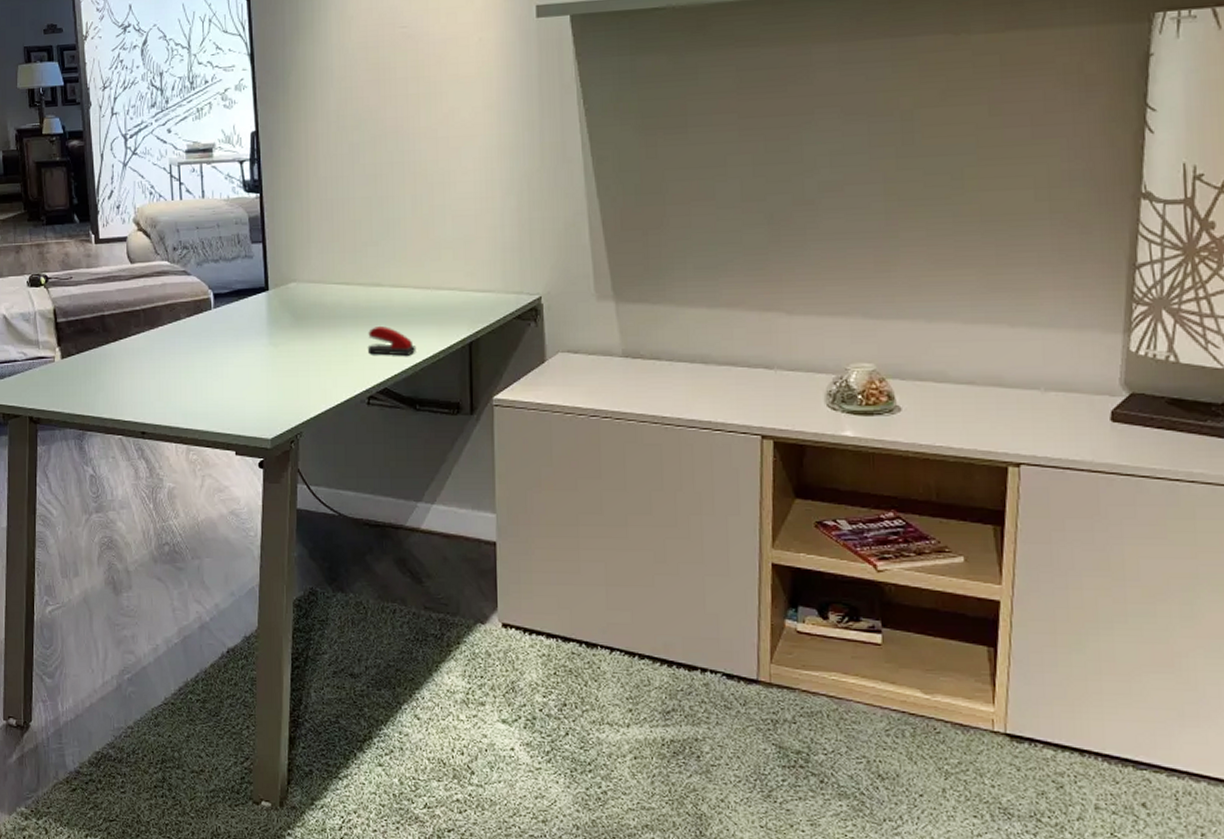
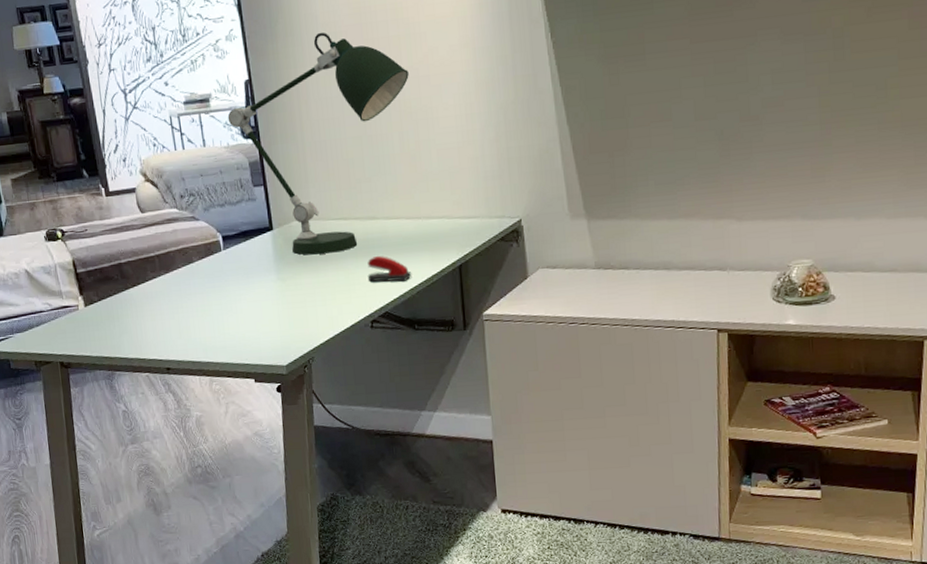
desk lamp: none [230,86,427,320] -> present [227,32,409,255]

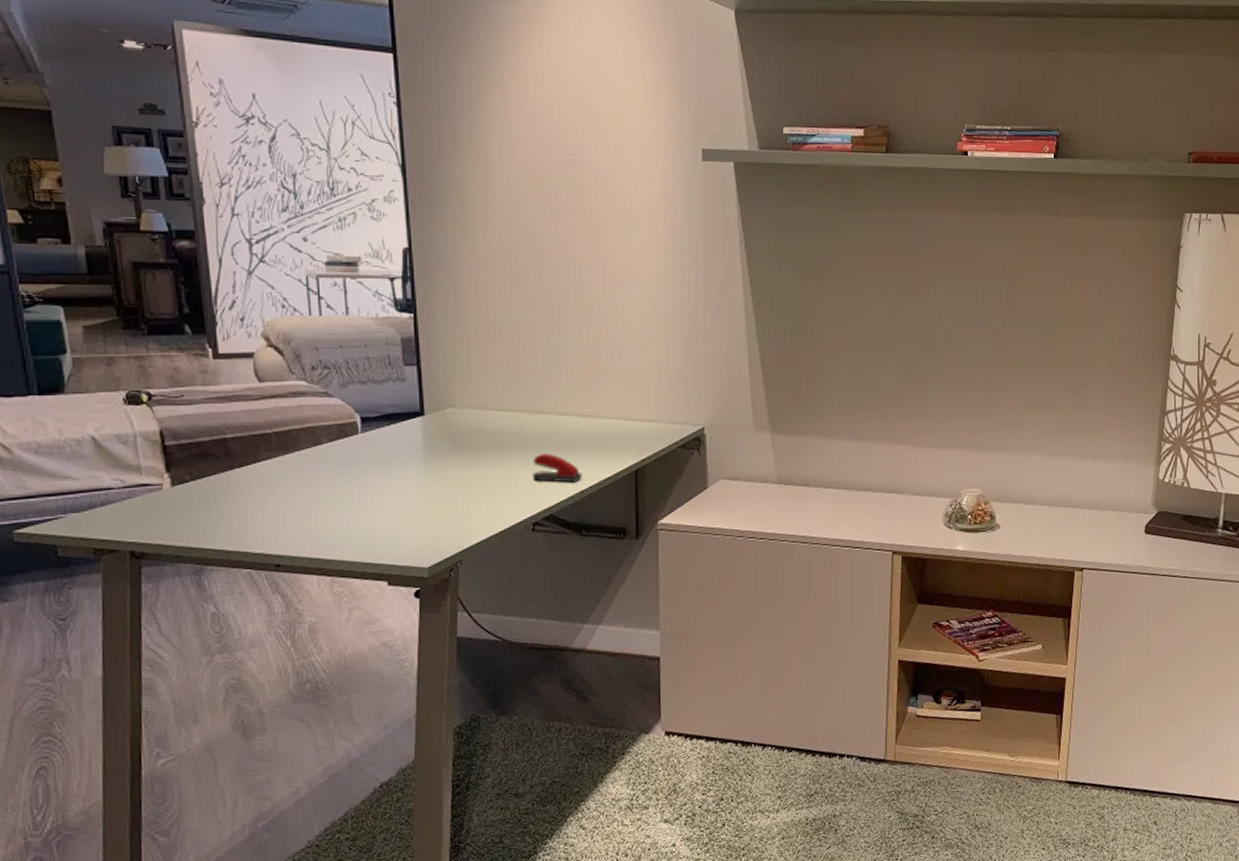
desk lamp: present [227,32,409,255] -> none [379,208,594,447]

